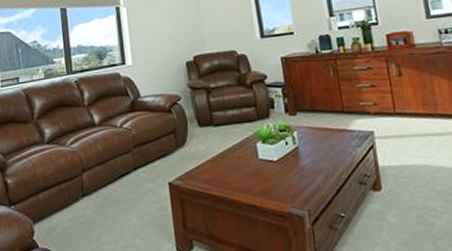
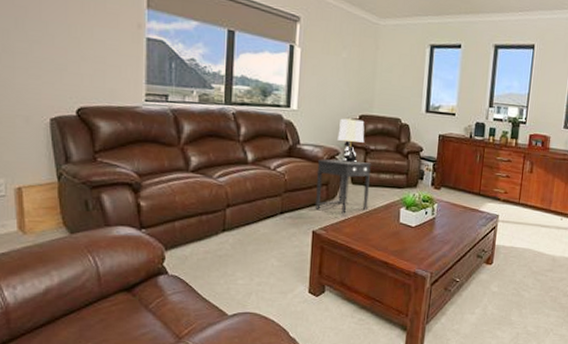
side table: none [160,101,221,161] -> present [315,159,372,215]
table lamp: none [175,60,204,106] -> present [337,118,365,163]

